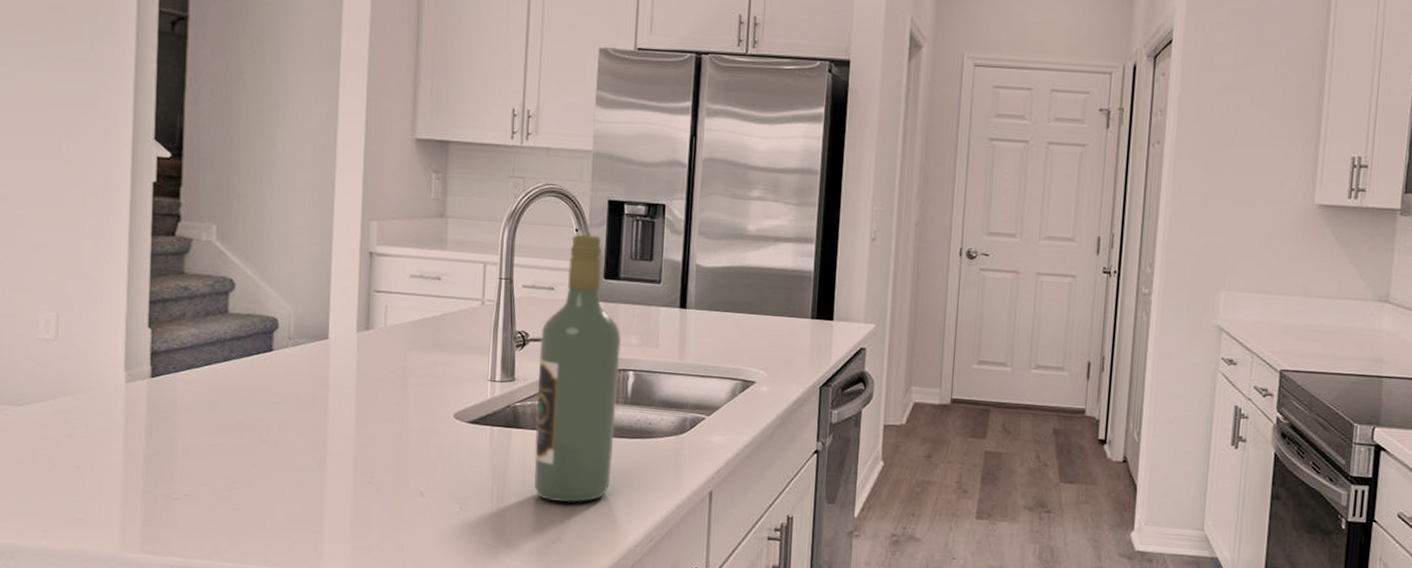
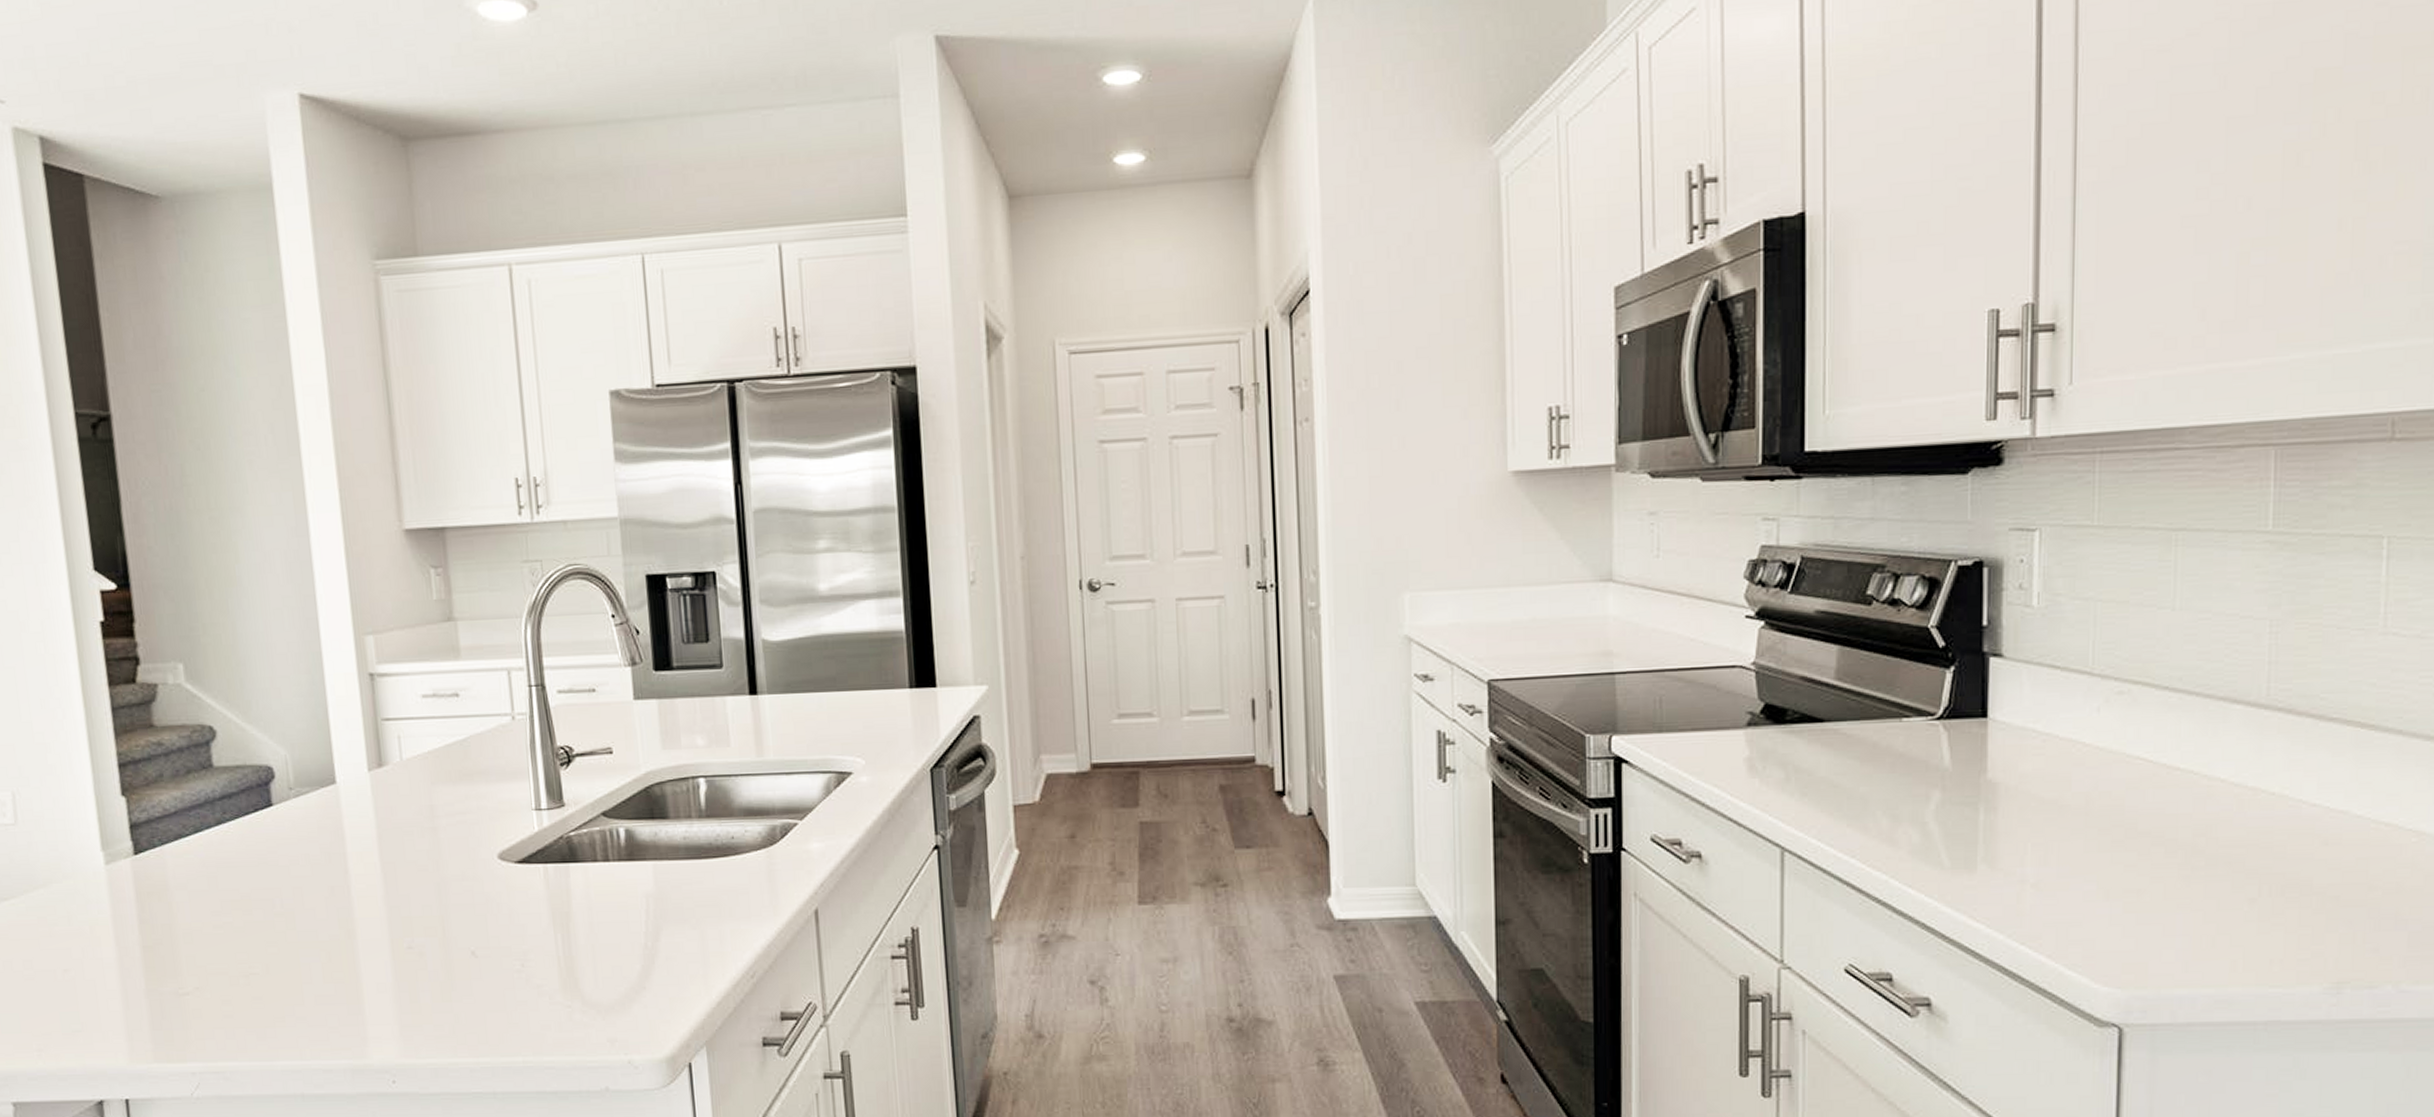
wine bottle: present [534,233,622,503] -> none [587,618,695,944]

